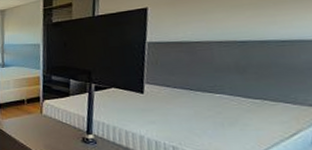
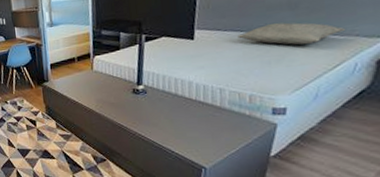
pillow: none [187,85,299,110] -> present [237,22,347,45]

